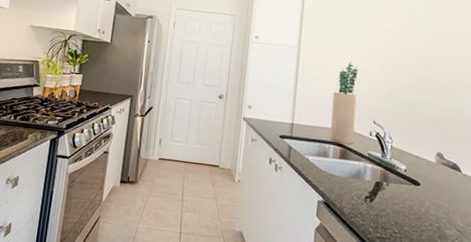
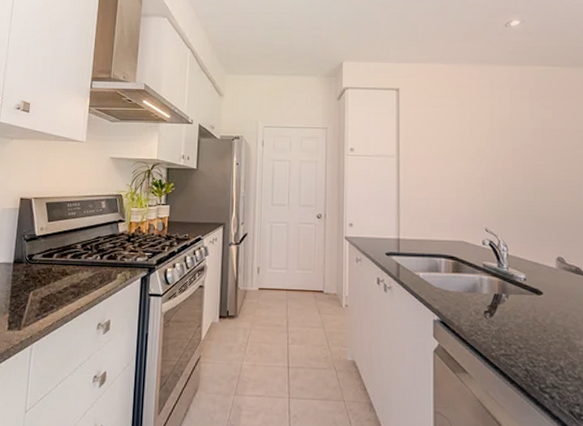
vase: present [330,60,358,145] -> none [439,166,466,257]

